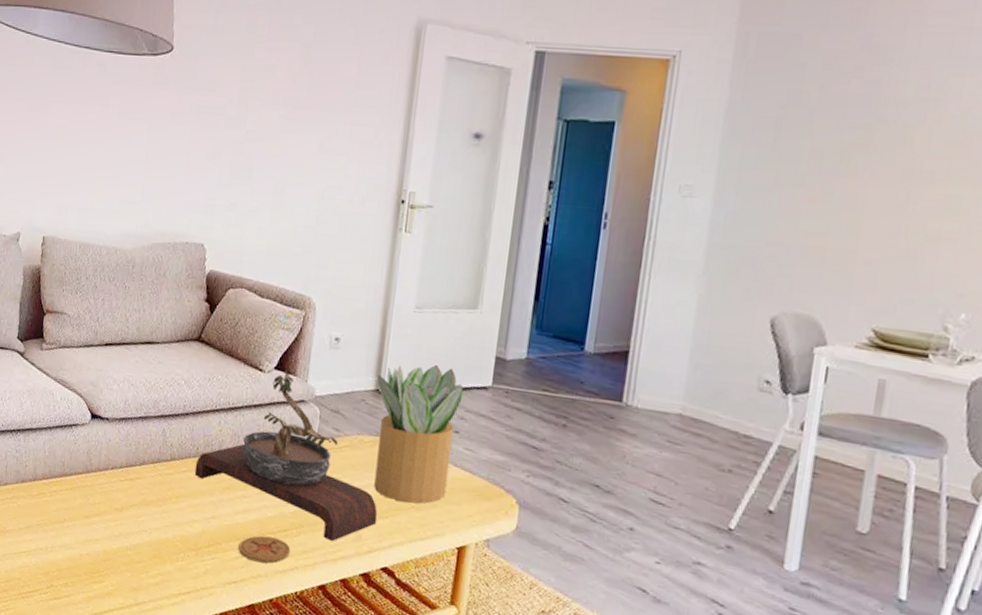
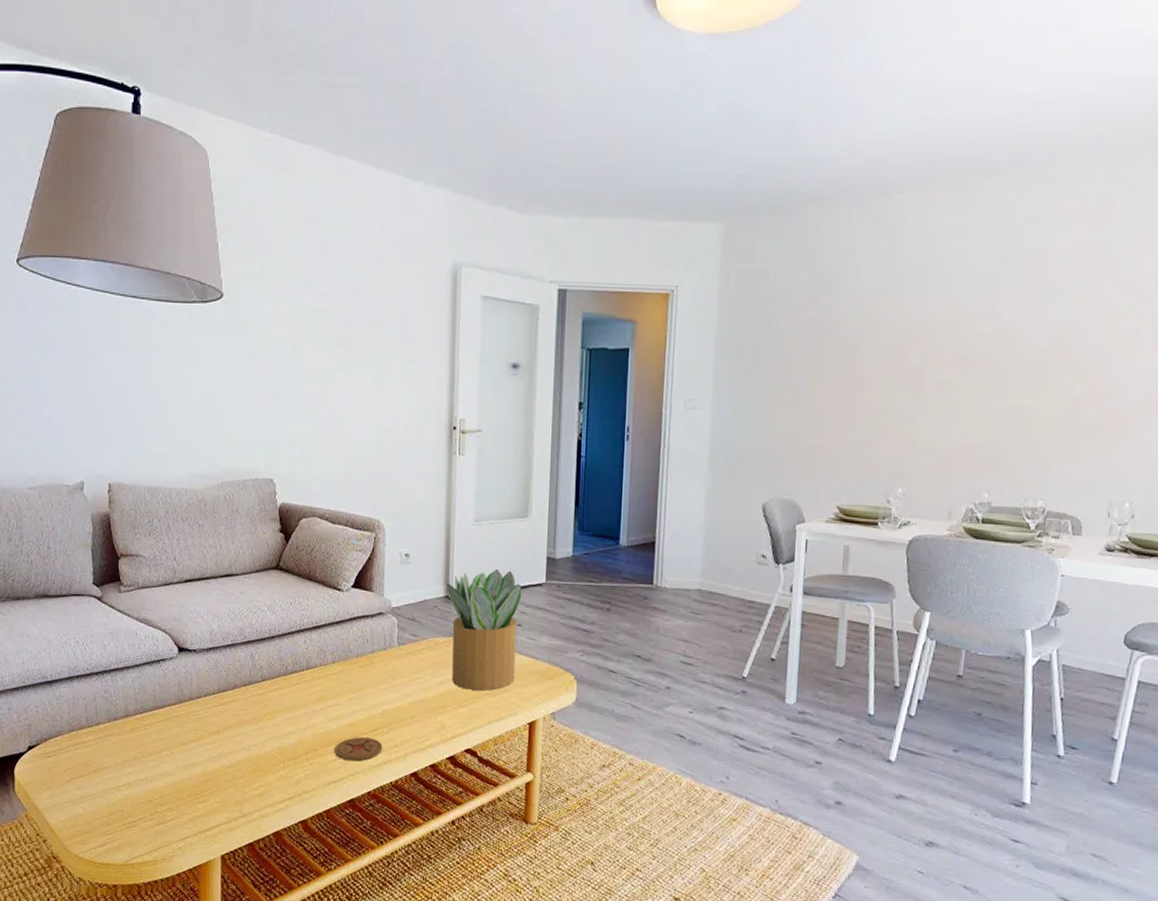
bonsai tree: present [194,369,378,542] -> none [286,586,458,734]

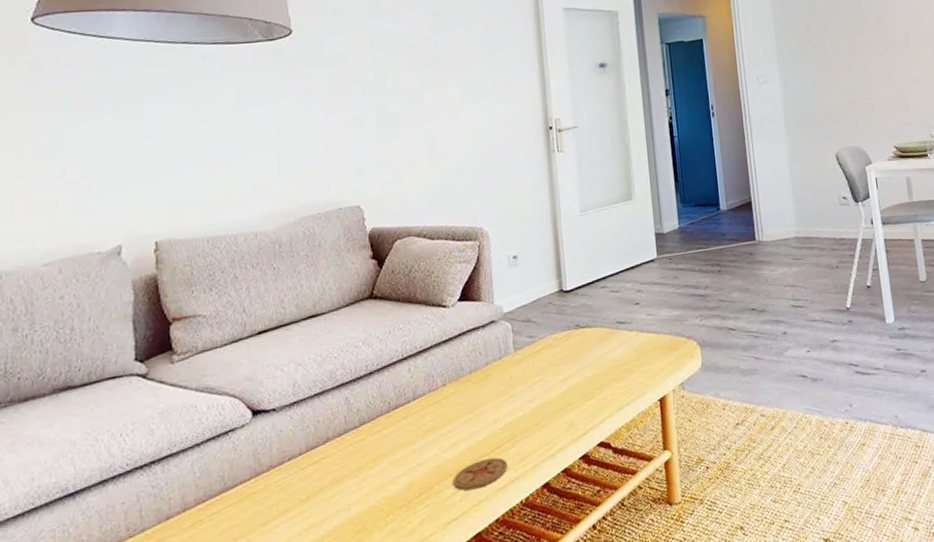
potted plant: present [445,570,522,691] -> none [558,252,640,381]

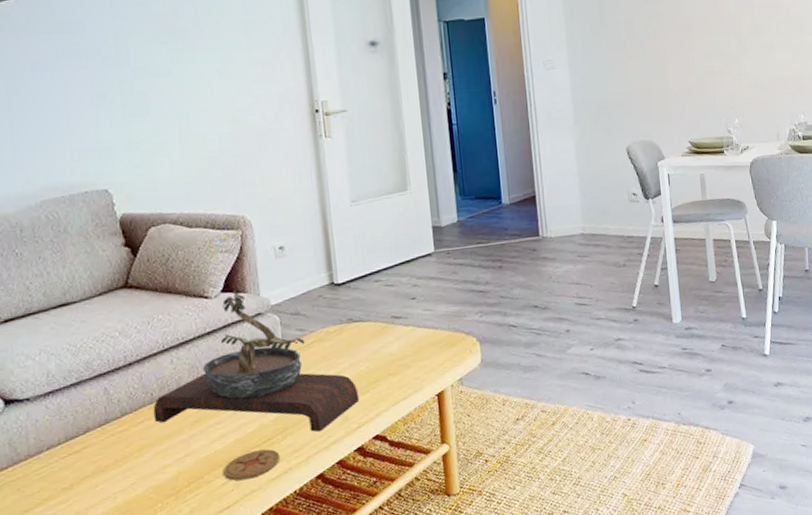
bonsai tree: none [389,297,585,440] -> present [153,289,360,432]

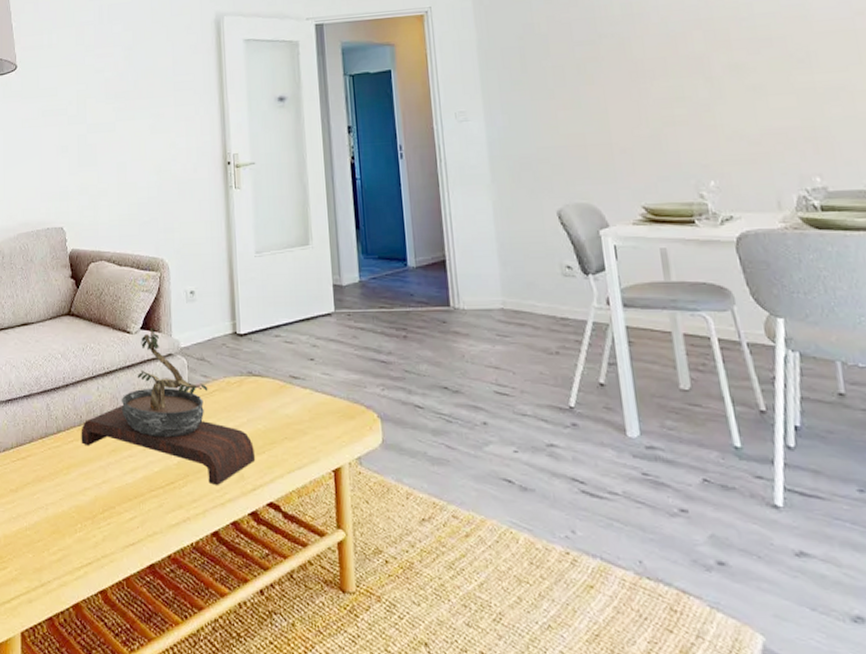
coaster: present [223,449,281,481] -> none [131,492,181,520]

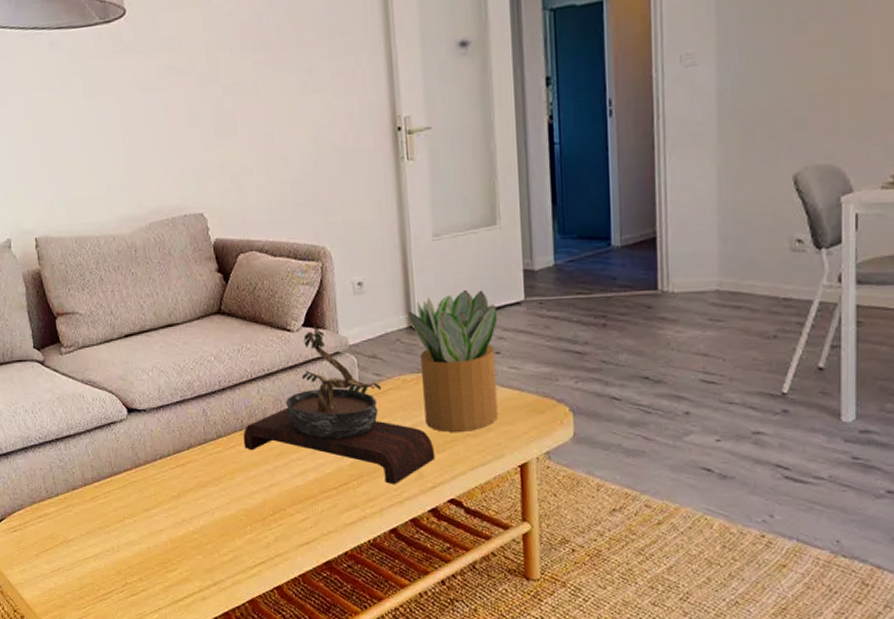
potted plant: none [232,301,313,434] -> present [407,289,498,432]

